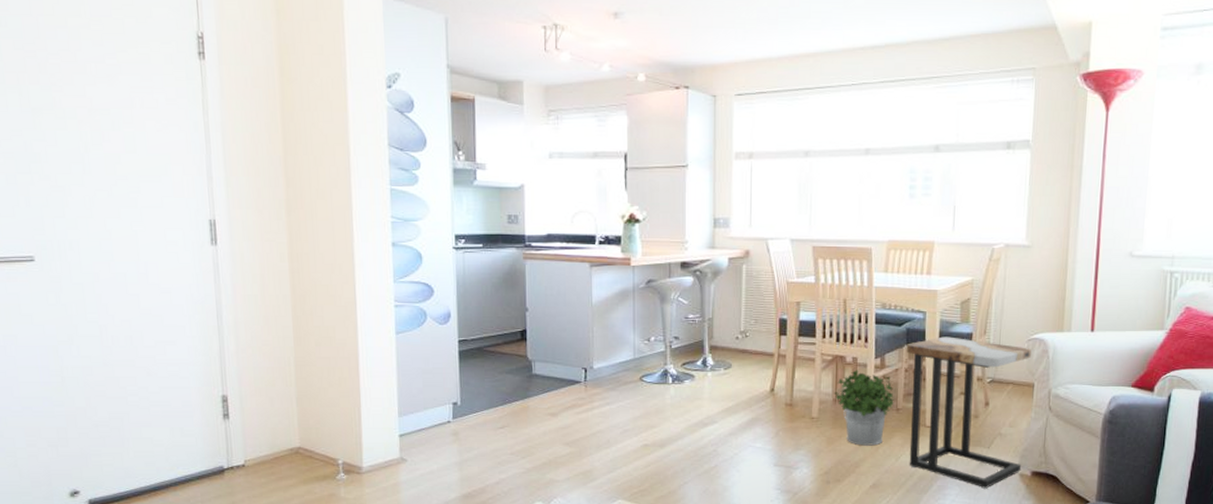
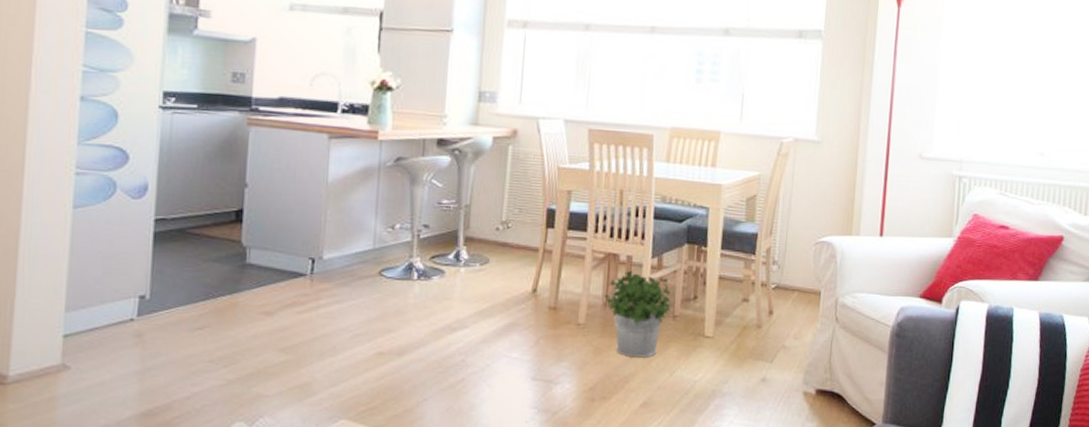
side table: present [906,336,1031,489] -> none [684,236,819,409]

